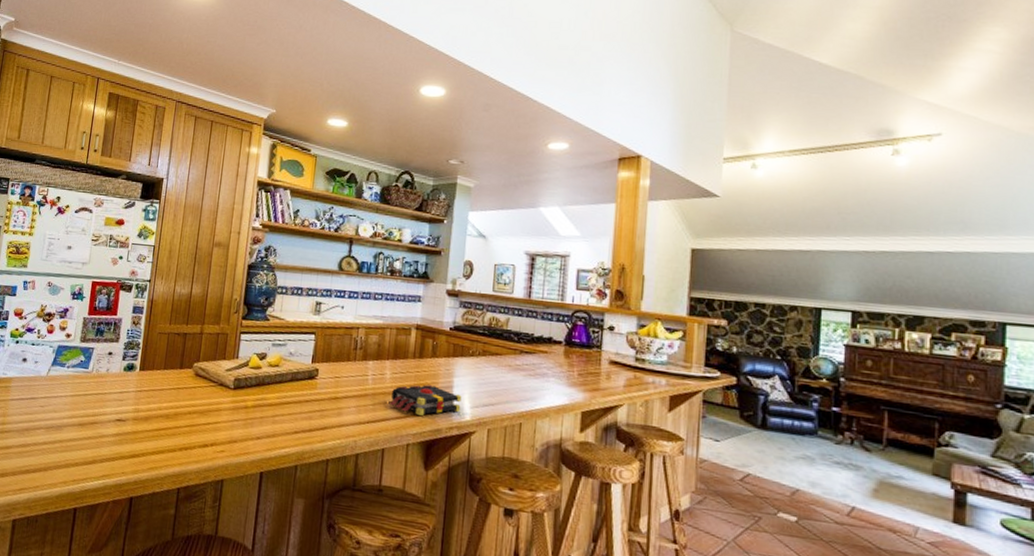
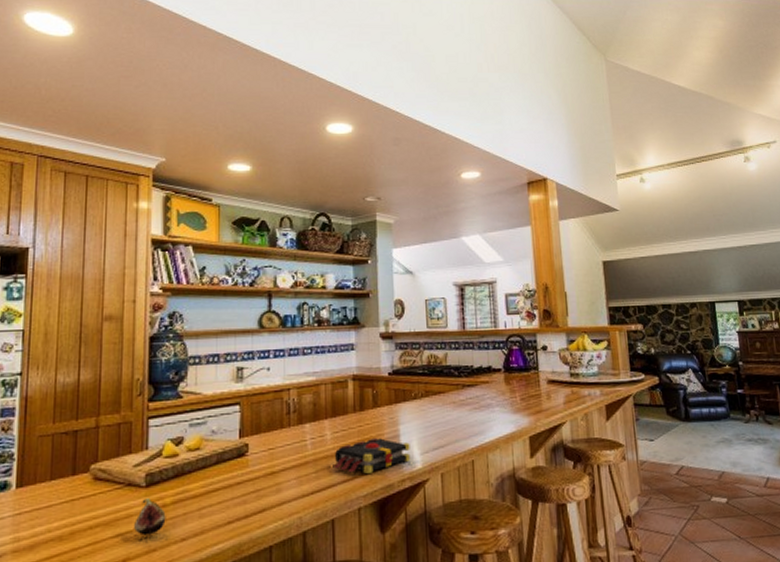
fruit: none [222,398,247,429] -> present [134,497,166,536]

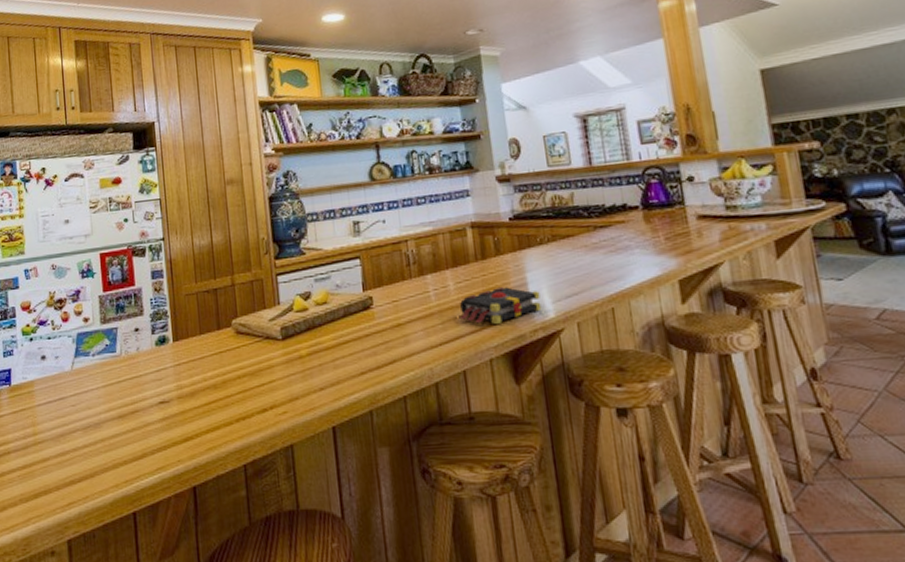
fruit: present [134,497,166,536] -> none [276,349,304,385]

